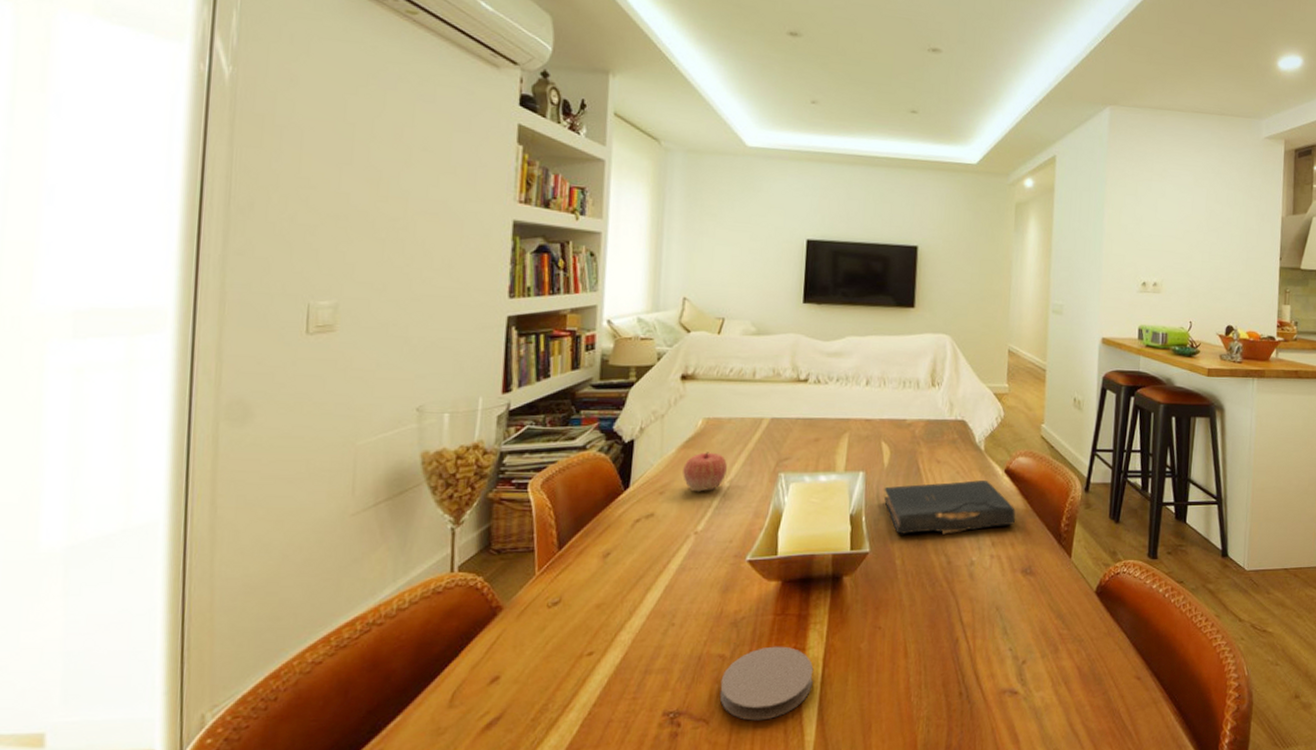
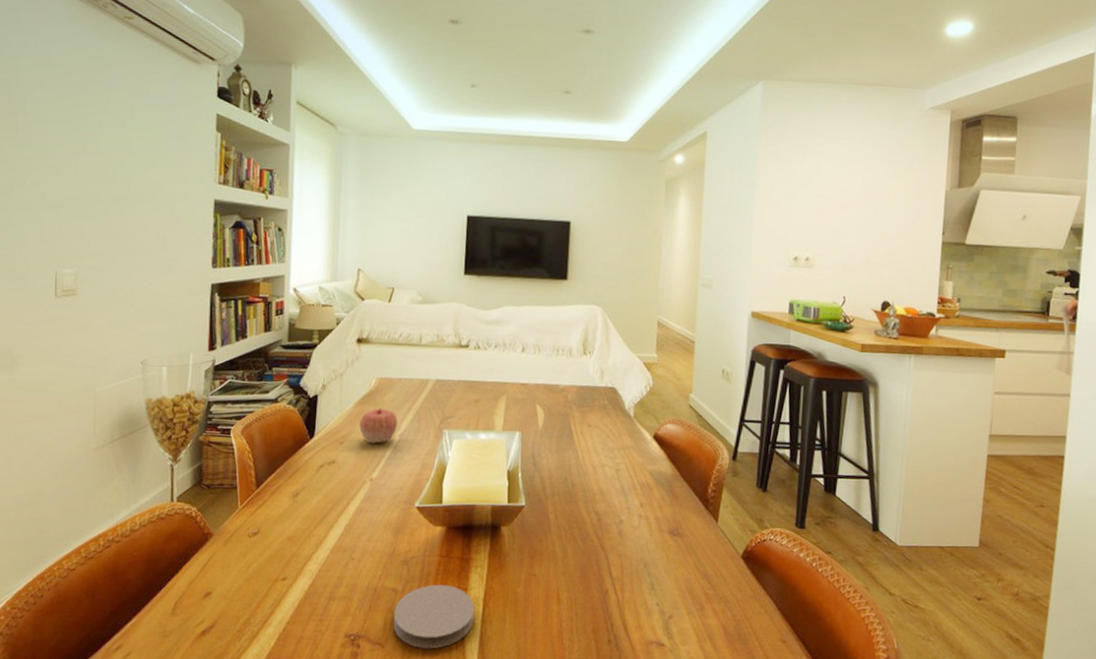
book: present [884,480,1015,534] -> none [538,444,663,494]

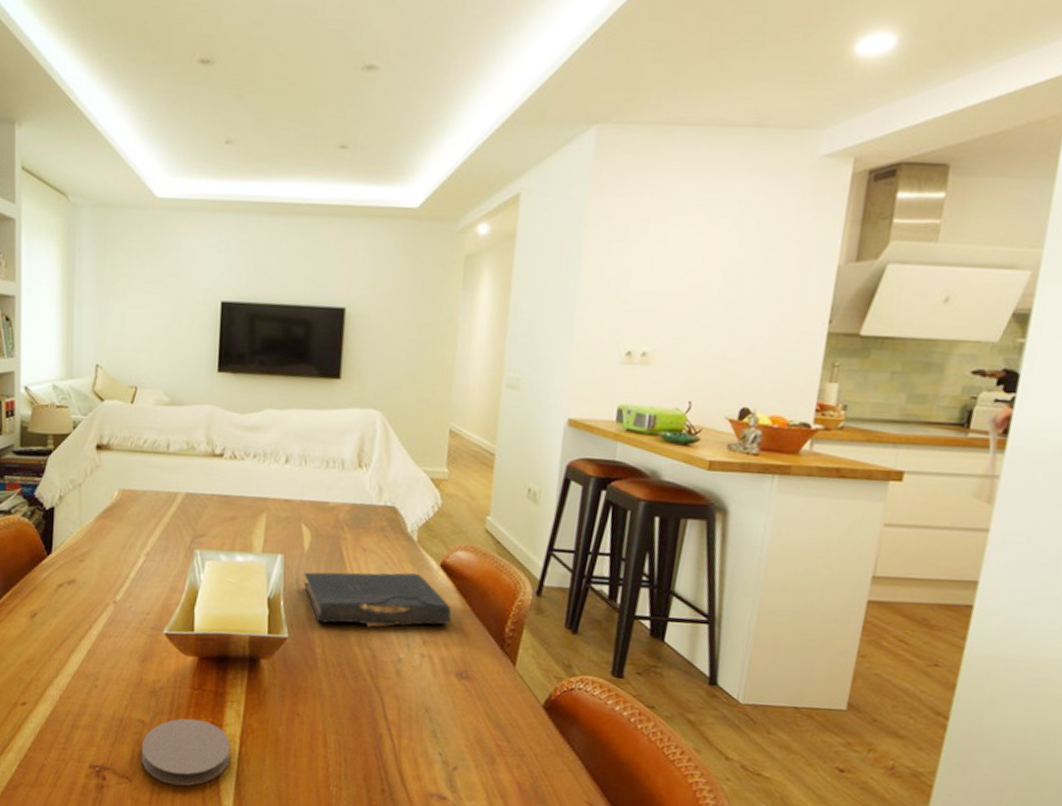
apple: present [359,408,398,443] -> none [101,523,144,563]
book: none [538,444,663,494] -> present [304,572,451,627]

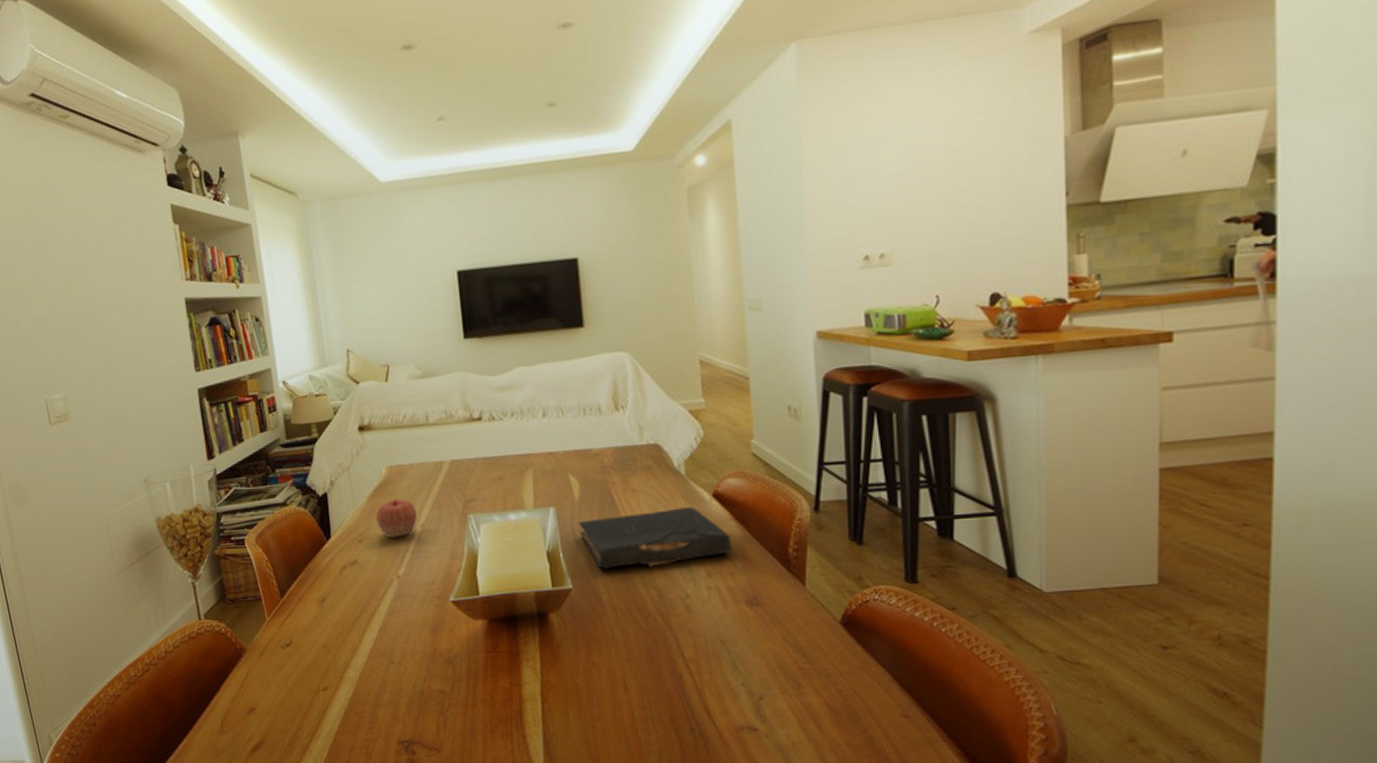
apple: none [101,523,144,563] -> present [376,499,418,538]
coaster: present [141,718,231,786] -> none [445,682,534,751]

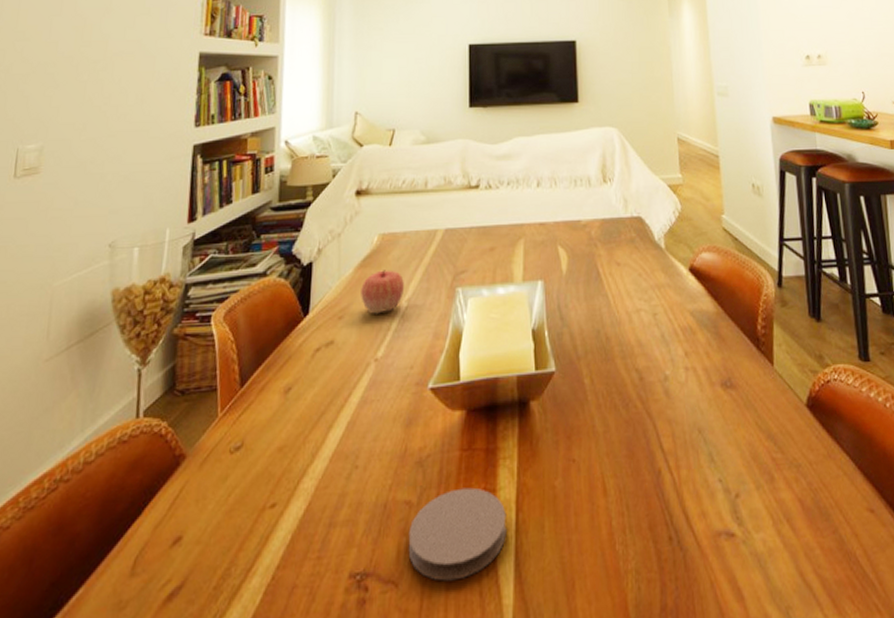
coaster: none [445,682,534,751] -> present [408,487,506,581]
book: present [578,507,731,569] -> none [565,282,707,349]

